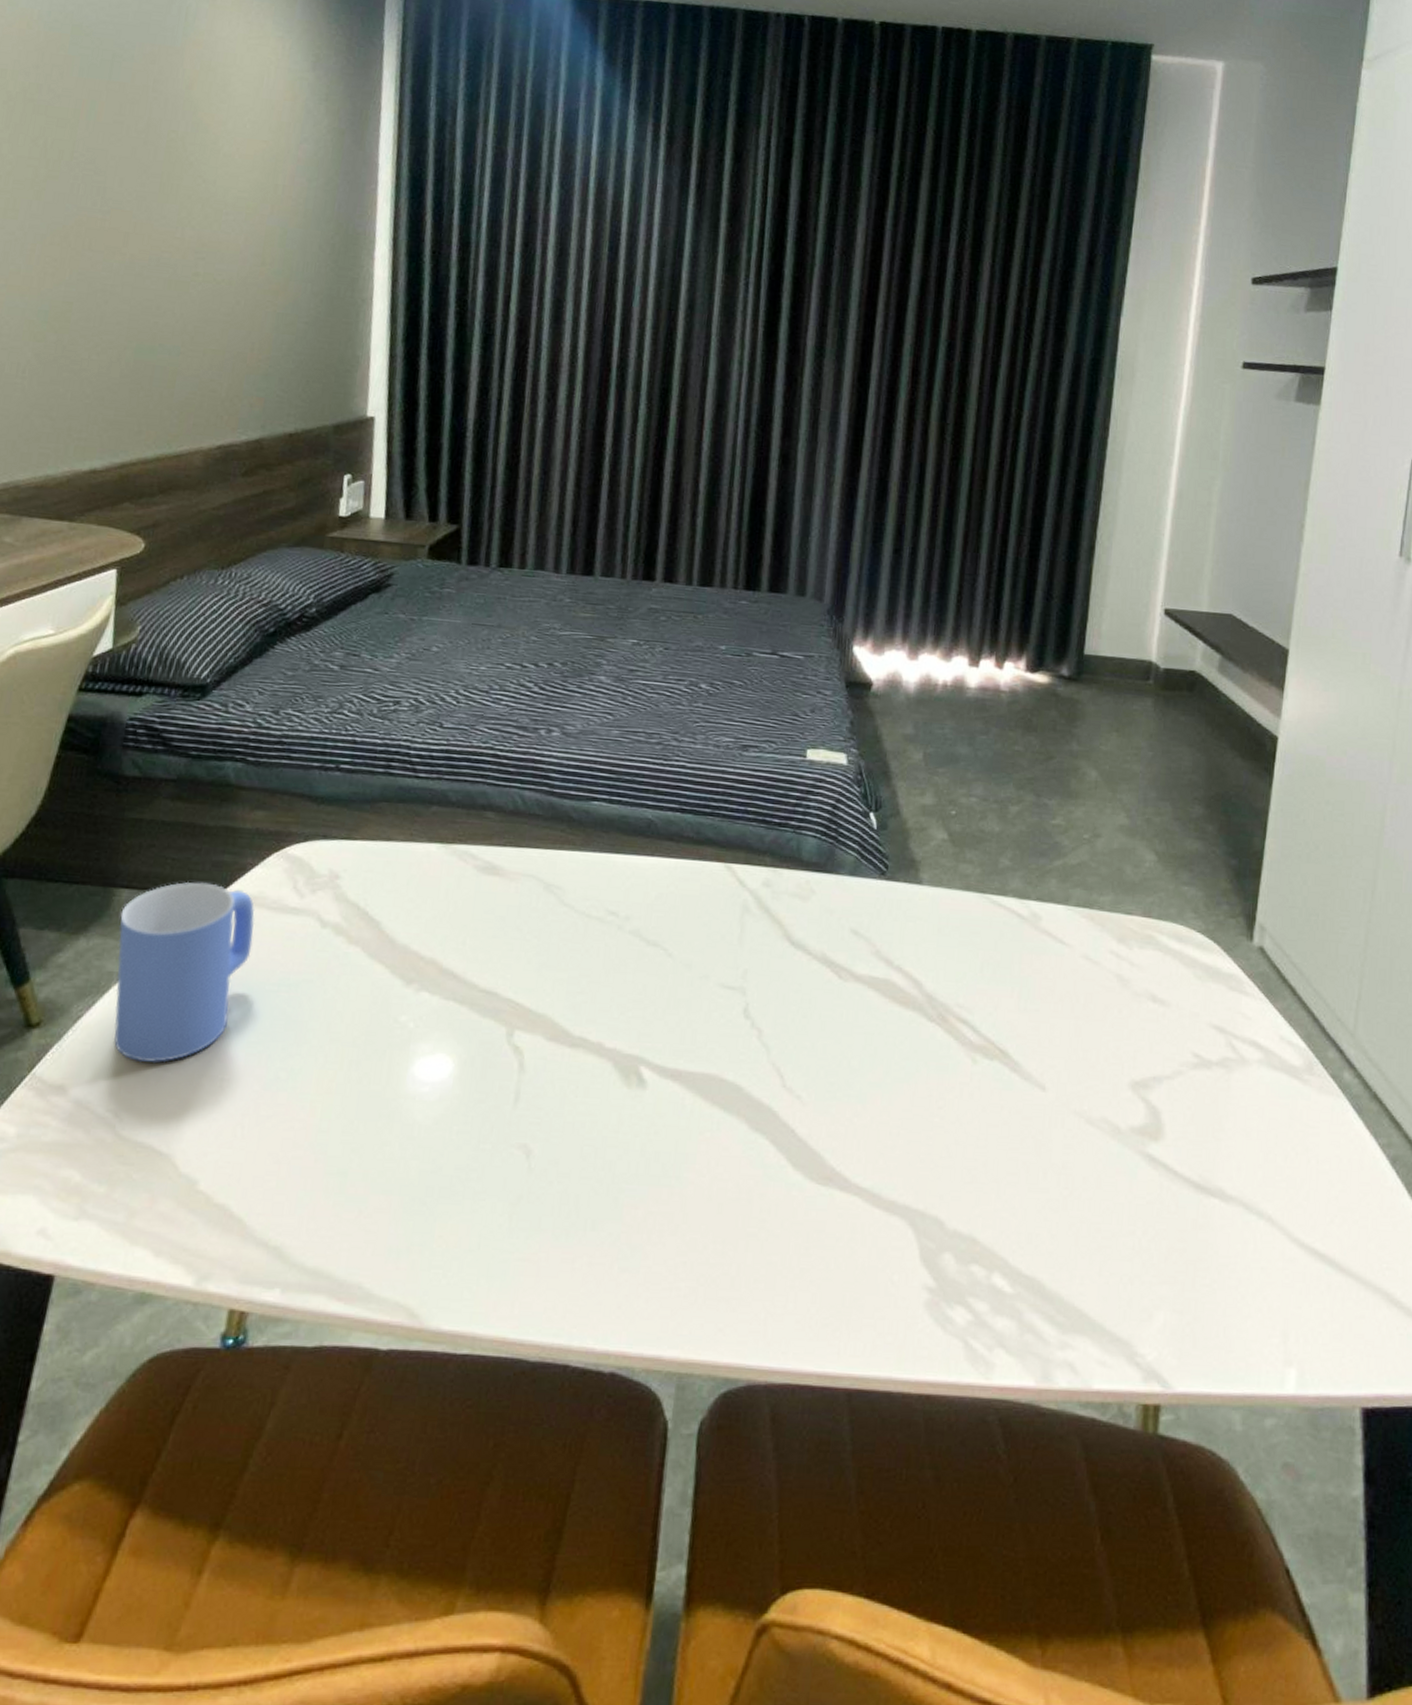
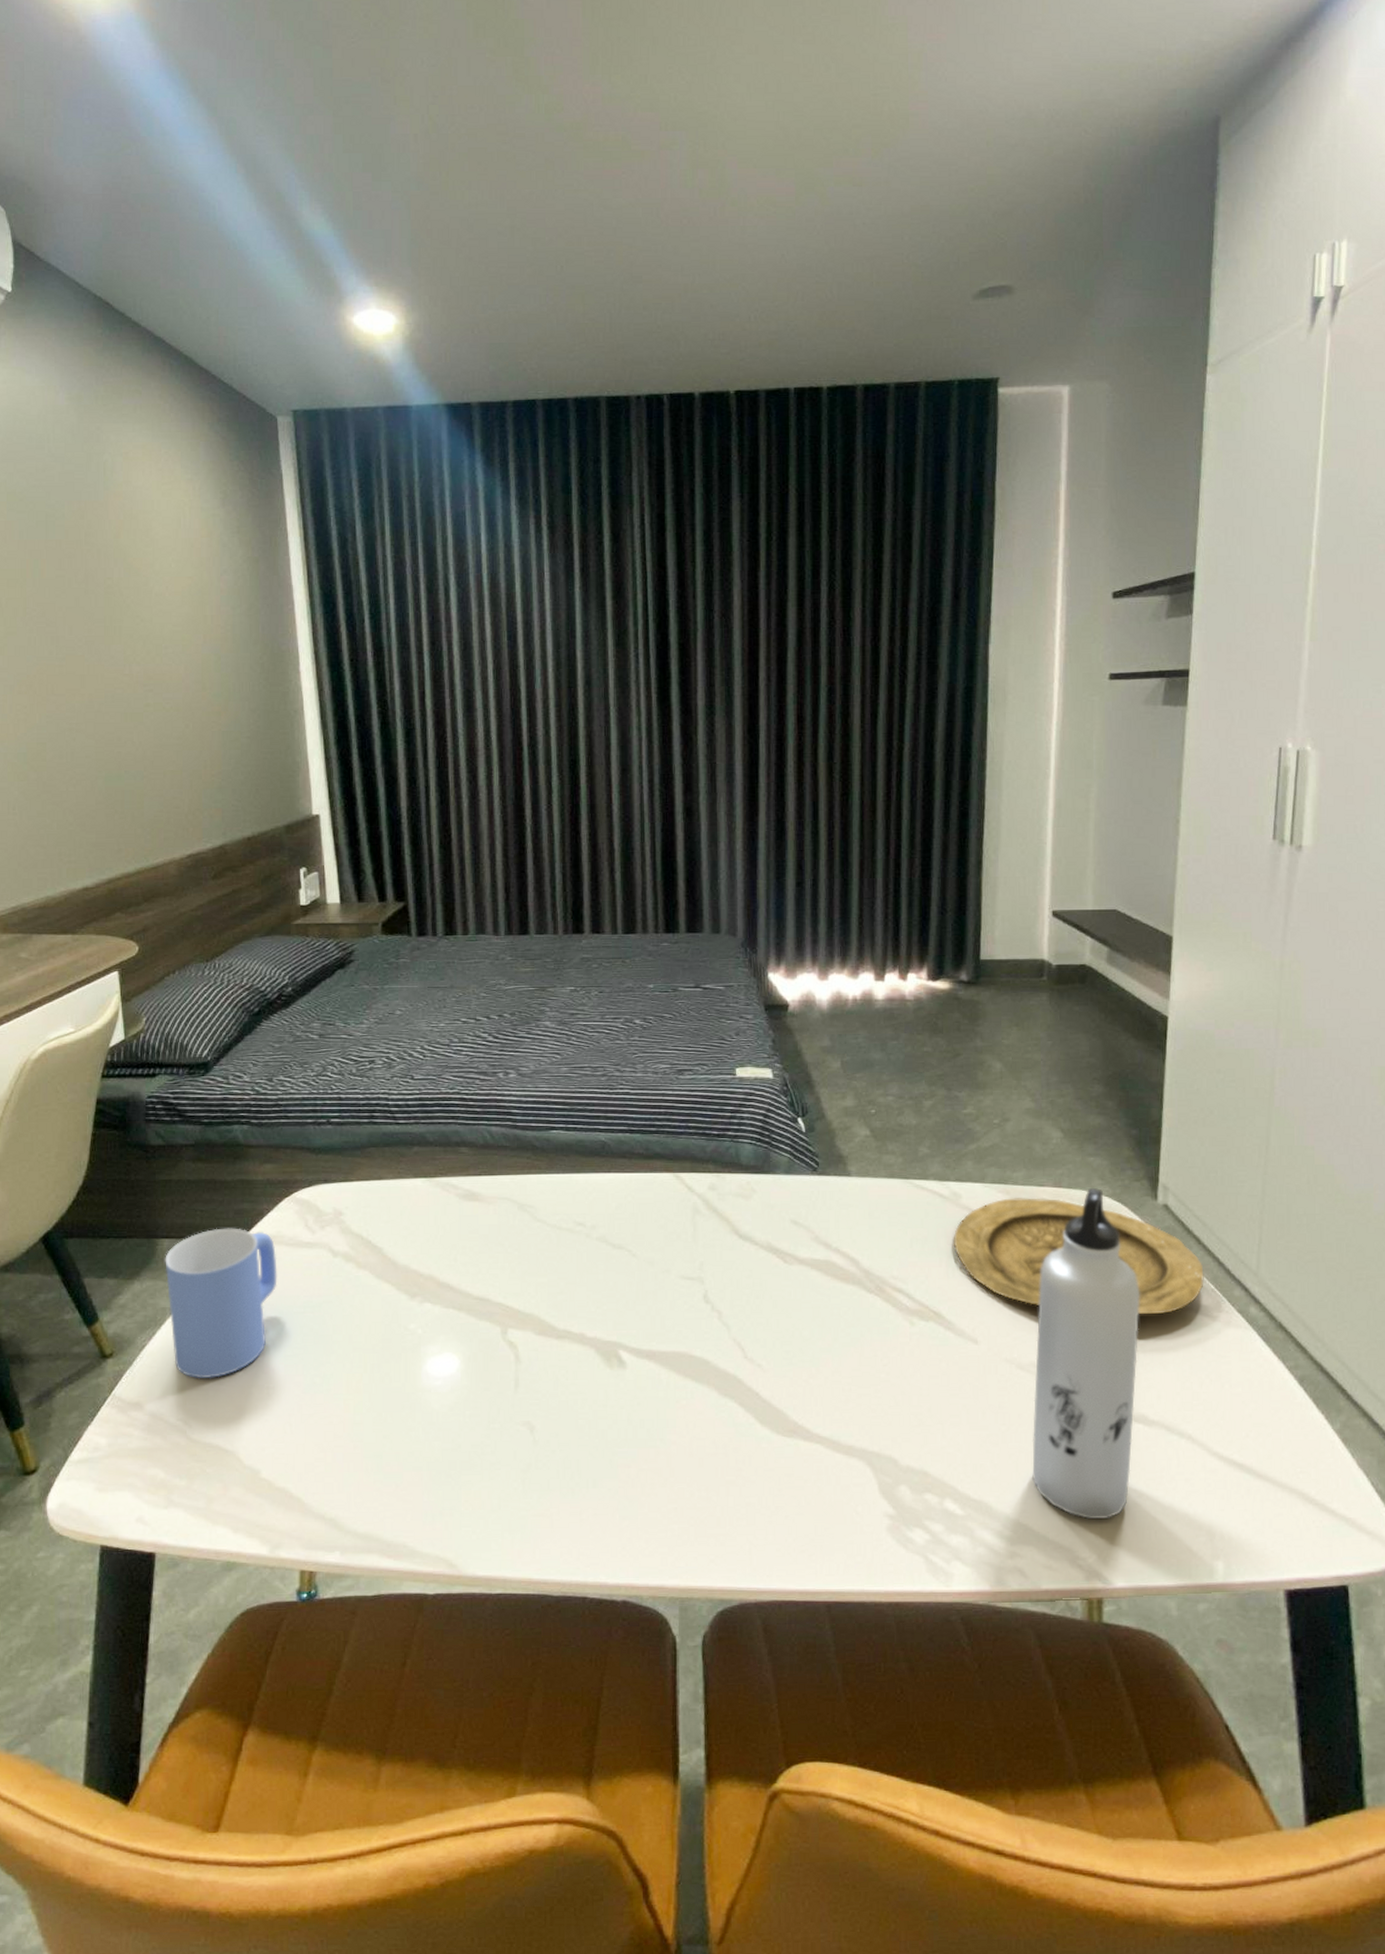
plate: none [1028,925,1297,1073] -> present [953,1198,1204,1315]
water bottle: none [1093,920,1227,1309] -> present [1032,1187,1140,1519]

